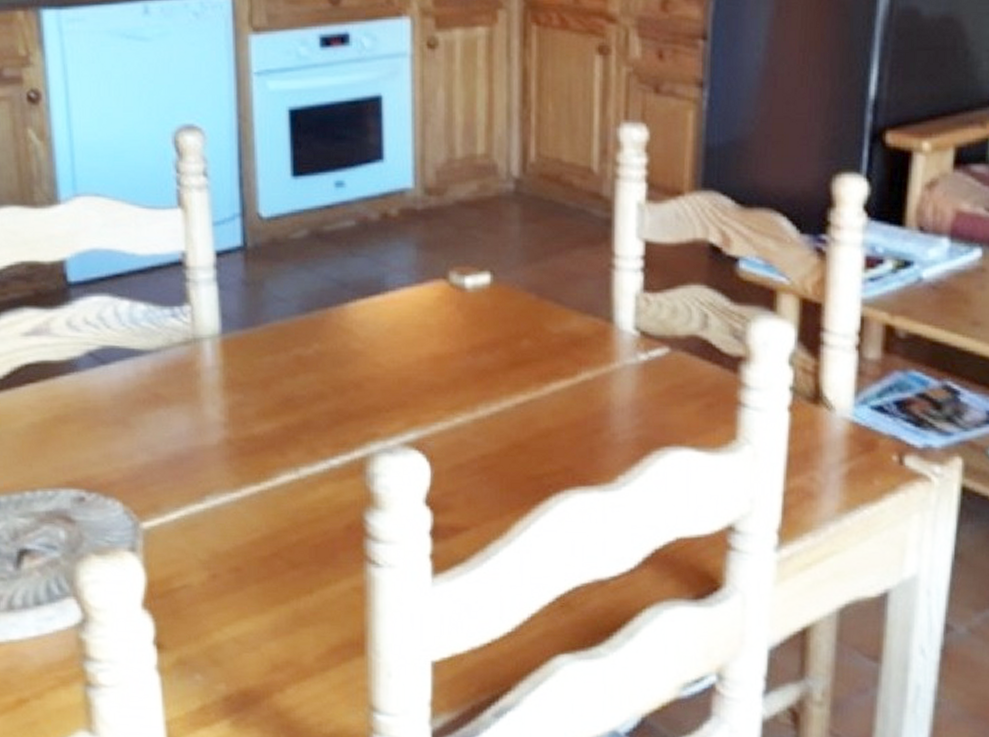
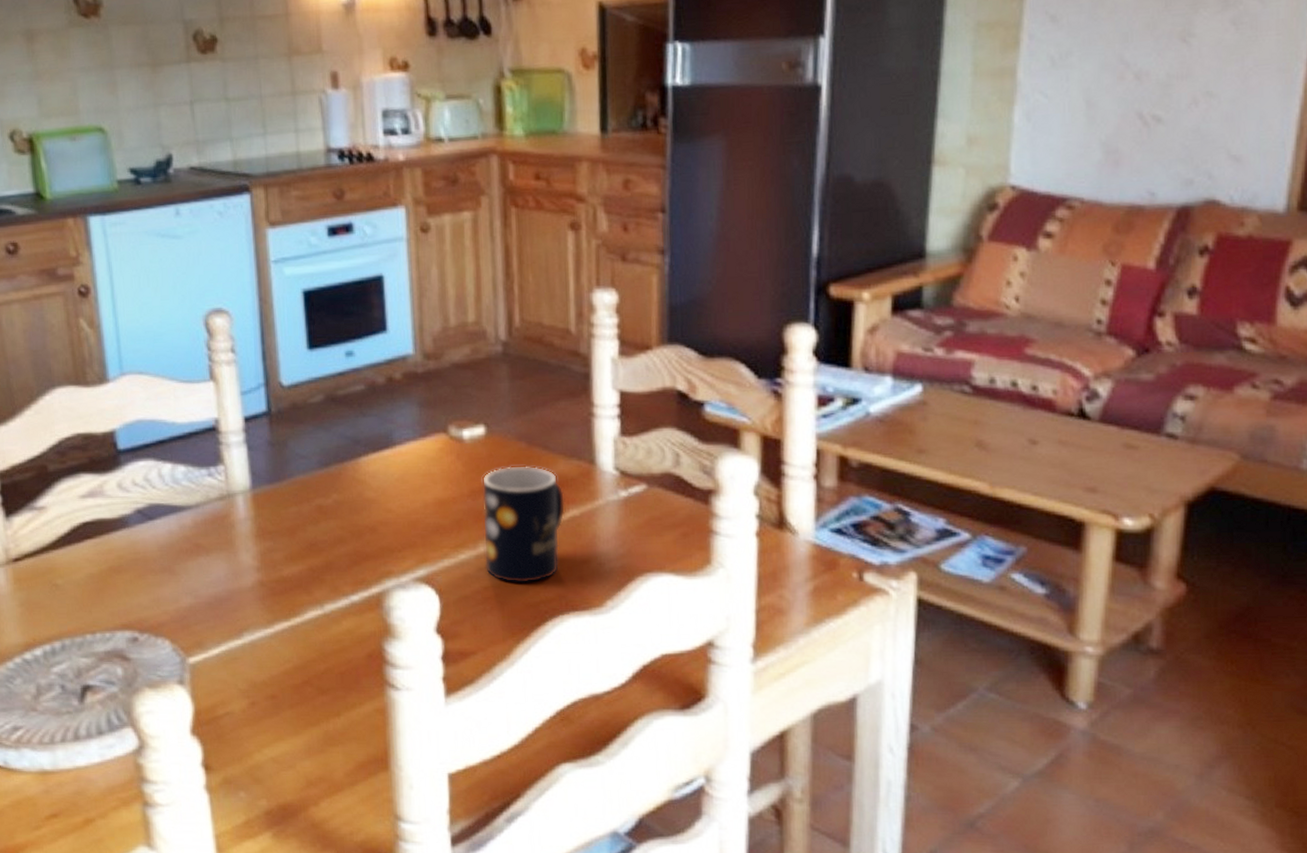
mug: none [483,320,576,453] -> present [482,465,565,583]

